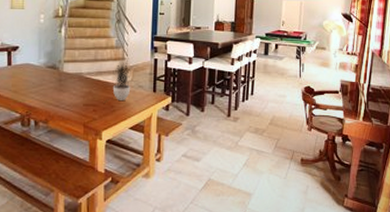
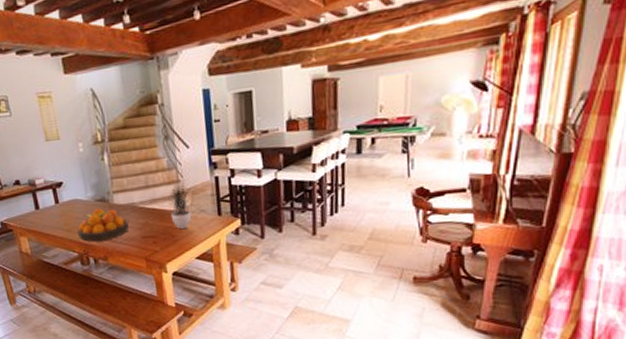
fruit bowl: none [24,73,73,105] -> present [77,207,129,242]

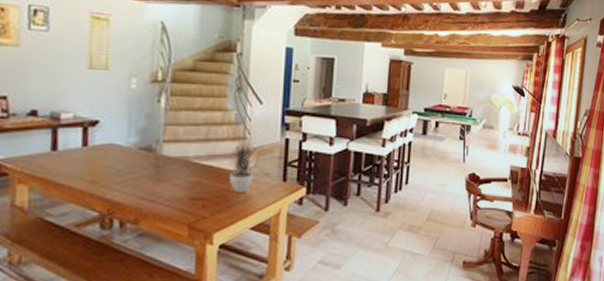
fruit bowl: present [77,207,129,242] -> none [105,157,175,200]

